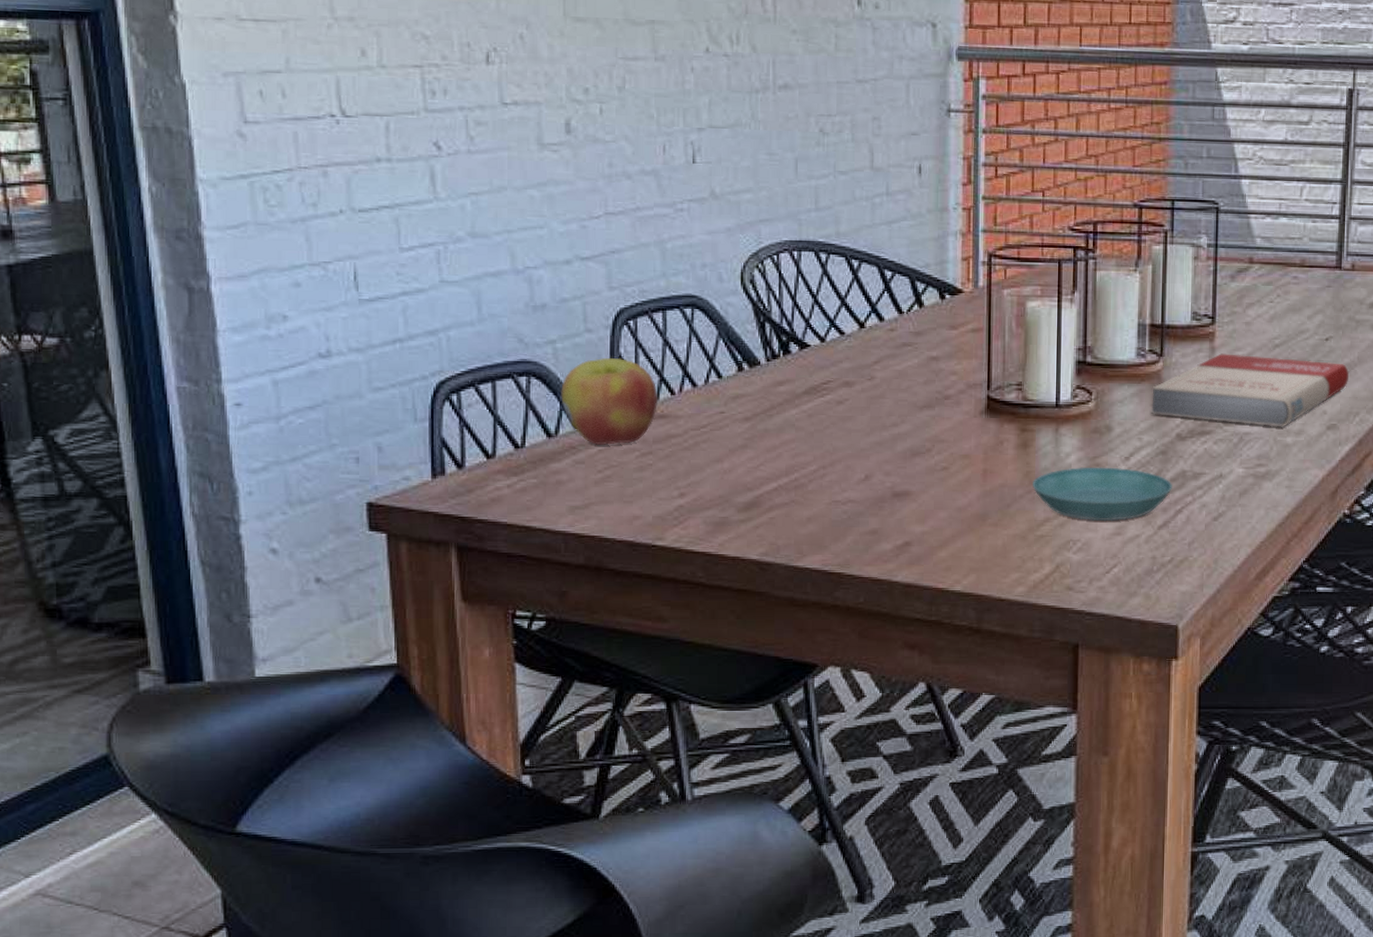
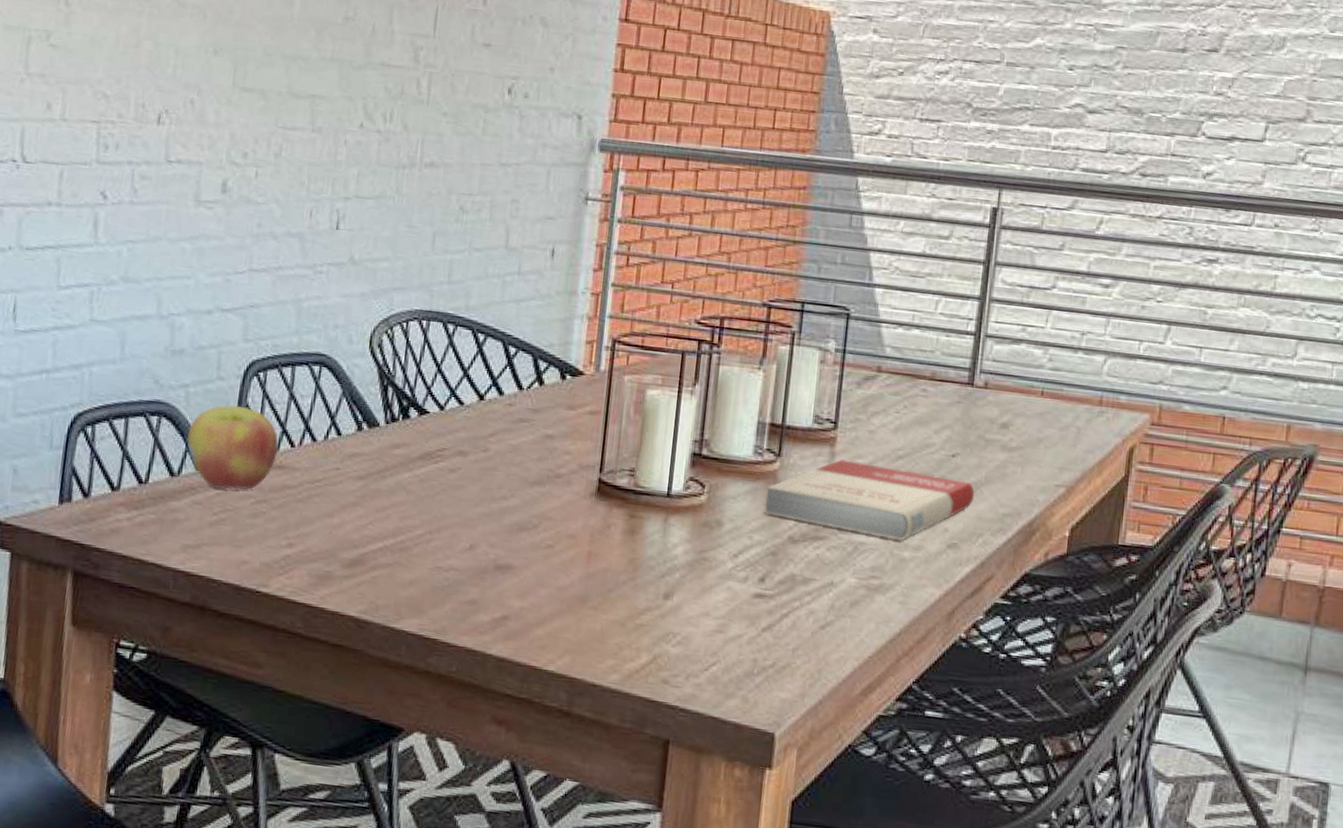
saucer: present [1031,467,1172,522] -> none [635,559,780,619]

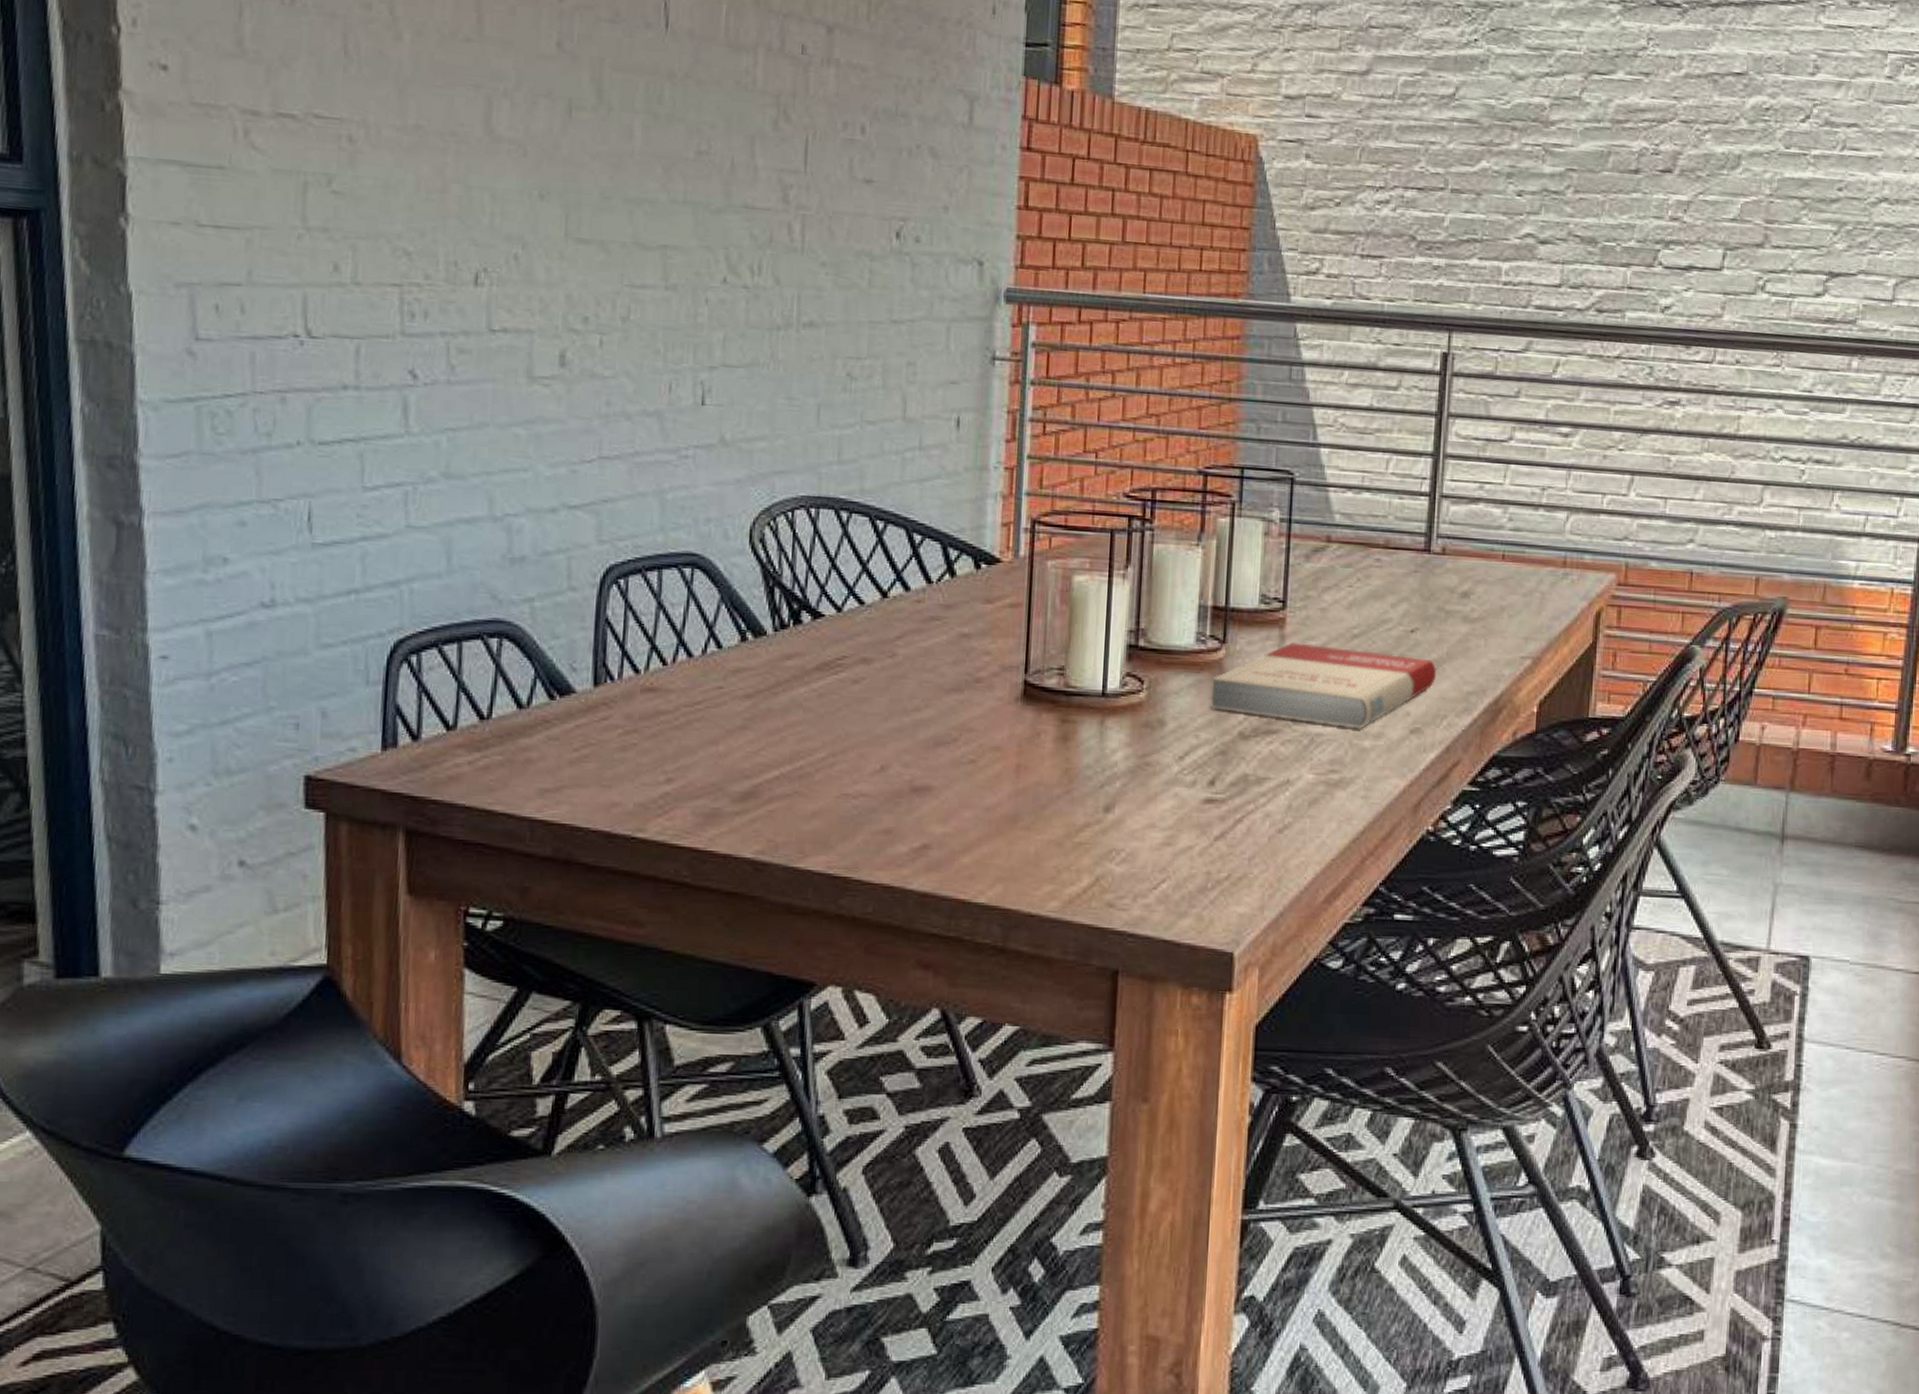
apple: present [187,405,279,490] -> none [536,620,648,720]

